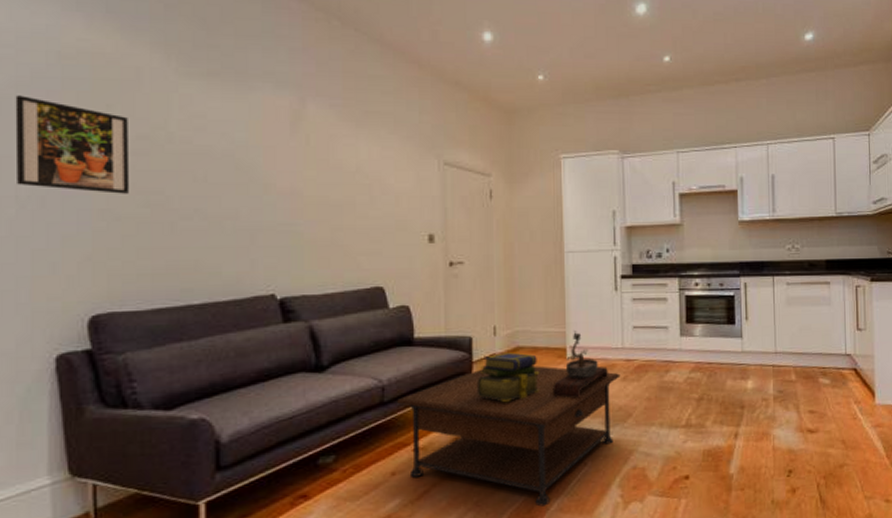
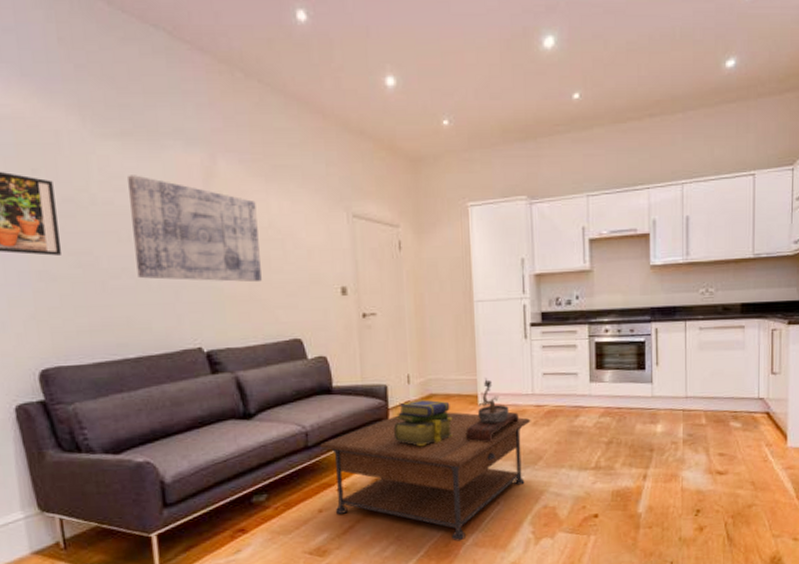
wall art: none [209,115,345,228] -> present [126,175,262,283]

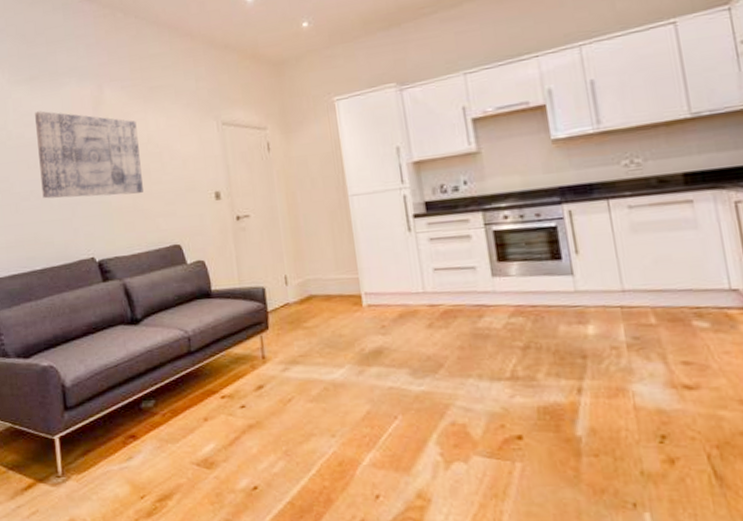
coffee table: present [320,412,531,541] -> none [202,314,425,460]
stack of books: present [393,399,453,447] -> none [273,301,337,352]
bonsai tree: present [465,378,519,443] -> none [350,276,411,348]

